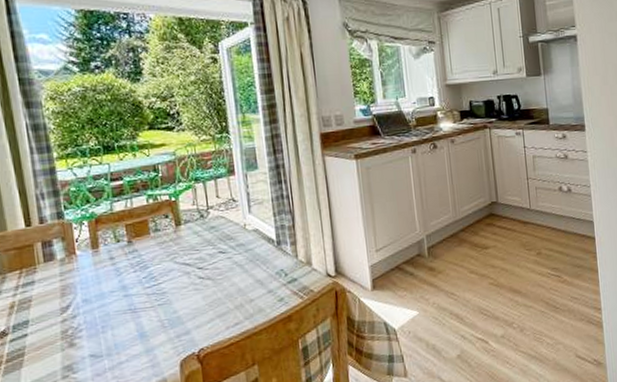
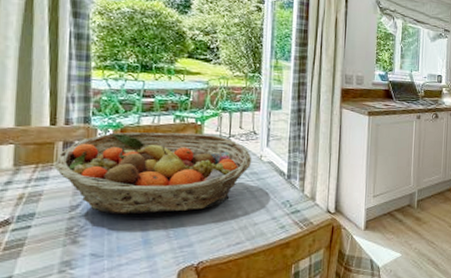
fruit basket: none [36,209,236,311] -> present [53,132,252,215]

